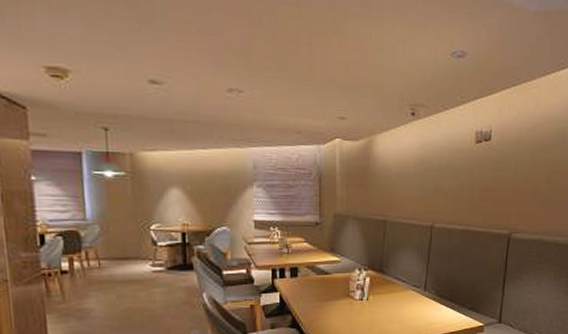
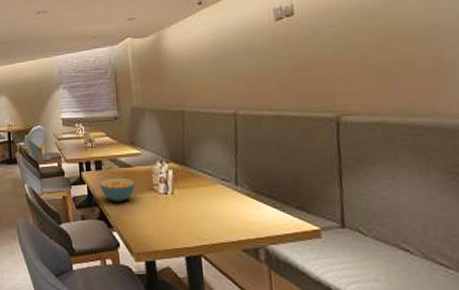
cereal bowl: none [294,284,332,310] -> present [99,177,135,202]

